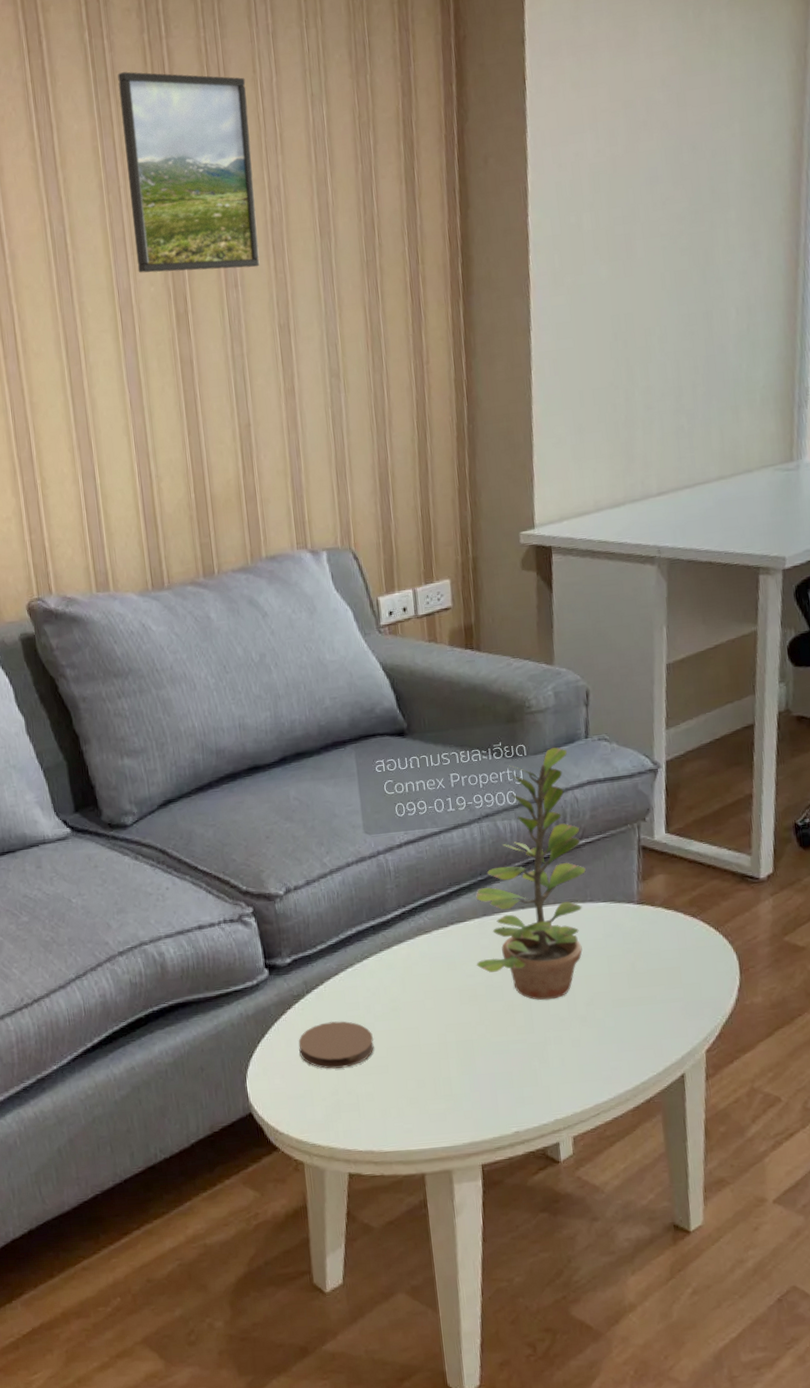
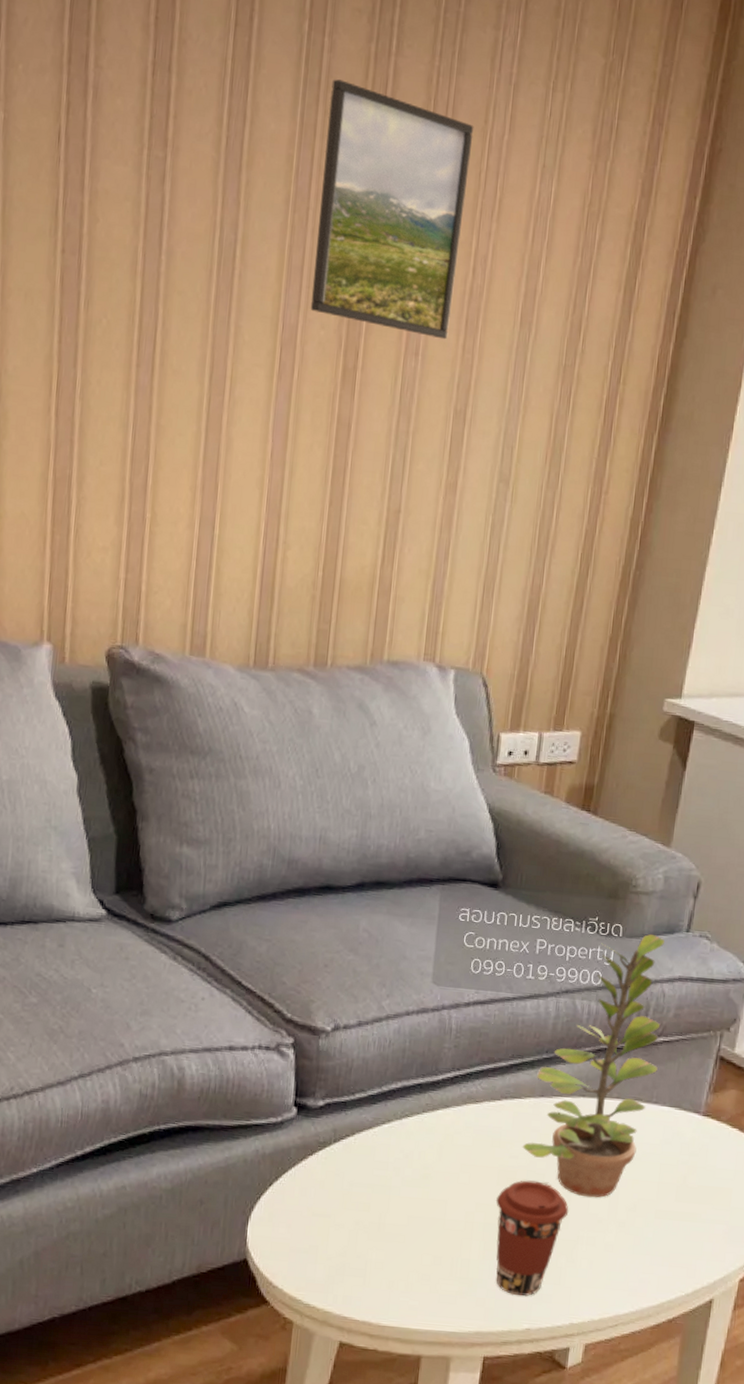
coaster: present [298,1021,374,1069] -> none [312,1177,396,1229]
coffee cup: none [462,994,532,1103] -> present [495,1180,569,1297]

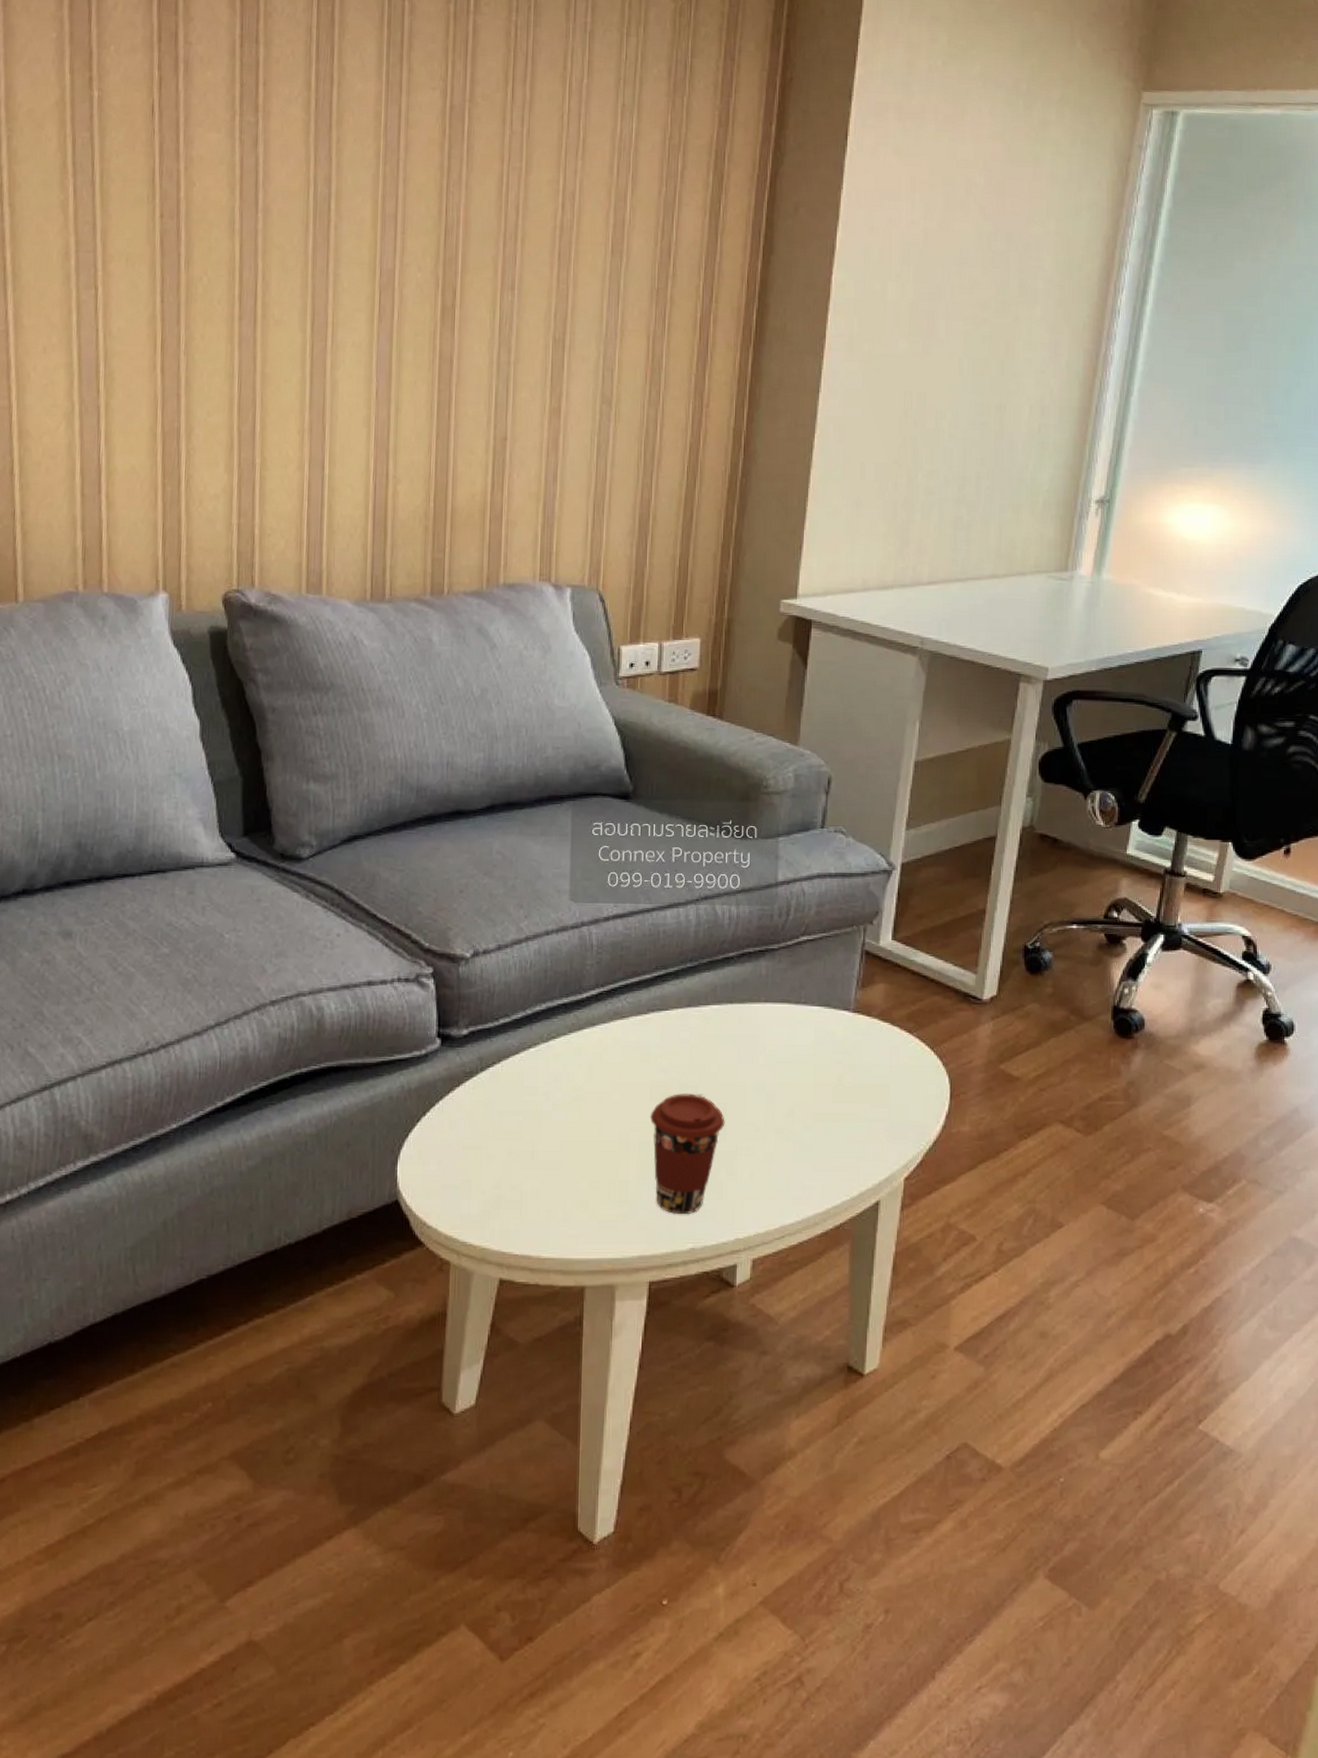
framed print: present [310,79,474,340] -> none [406,39,554,273]
plant: present [522,933,664,1198] -> none [672,833,803,1106]

